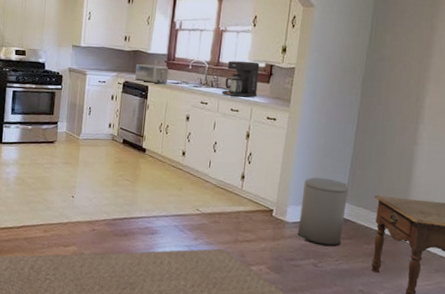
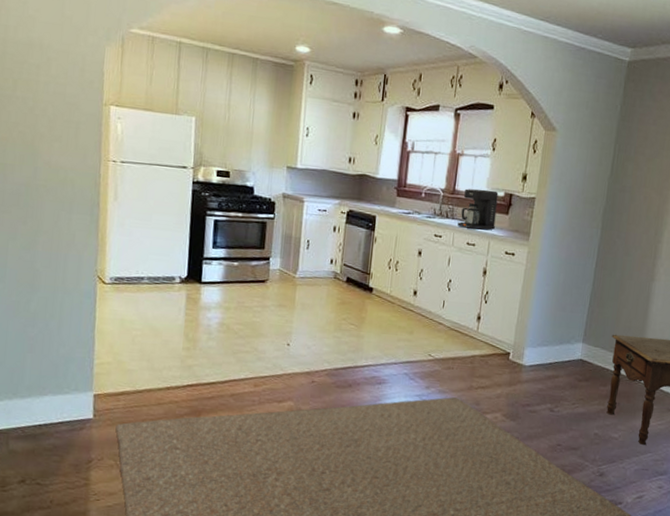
toaster: present [135,64,169,84] -> none [361,190,399,214]
pedal bin: present [296,177,348,247] -> none [532,316,586,390]

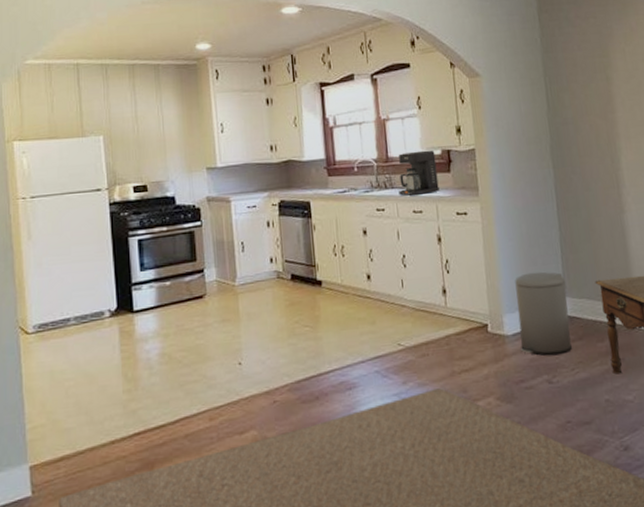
pedal bin: none [532,316,586,390] -> present [515,272,572,356]

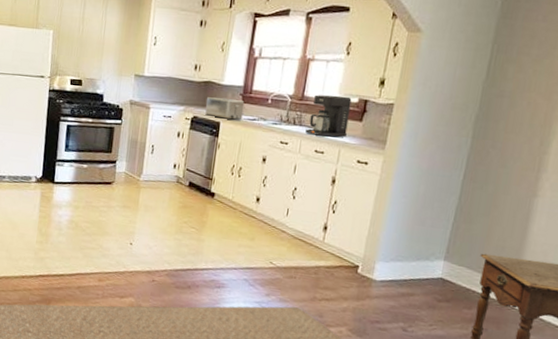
toaster: none [289,174,332,198] -> present [205,97,245,121]
pedal bin: present [515,272,572,356] -> none [383,230,449,310]

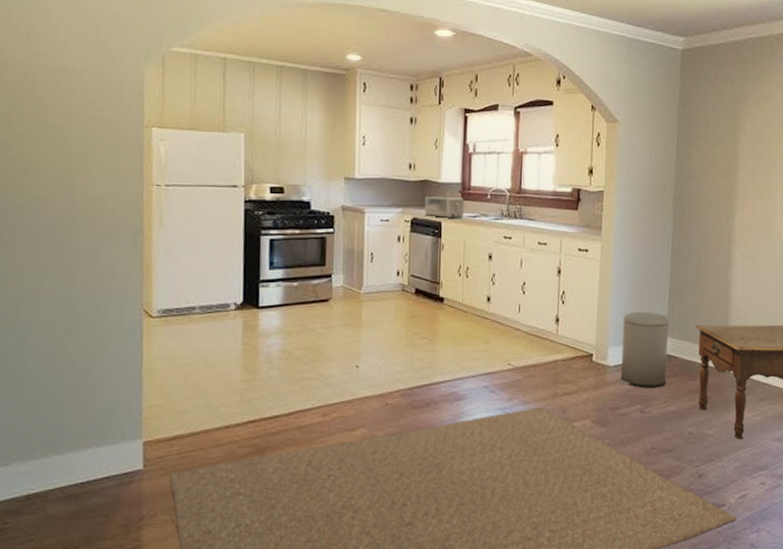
coffee maker: present [305,95,352,137] -> none [527,186,566,229]
pedal bin: none [383,230,449,310] -> present [619,311,668,388]

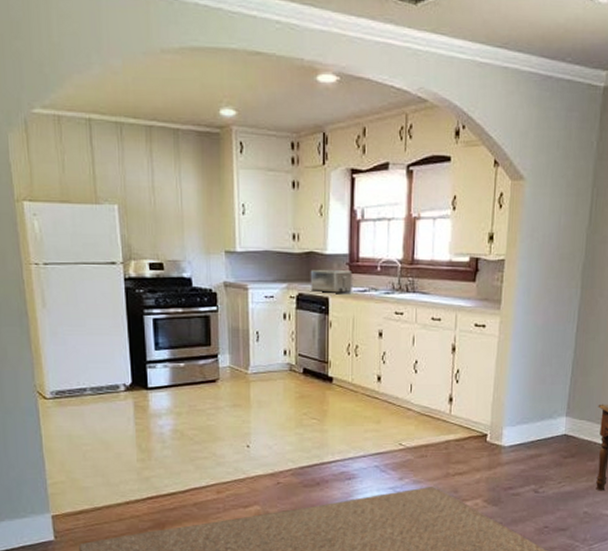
pedal bin: present [619,311,668,388] -> none [513,390,569,469]

